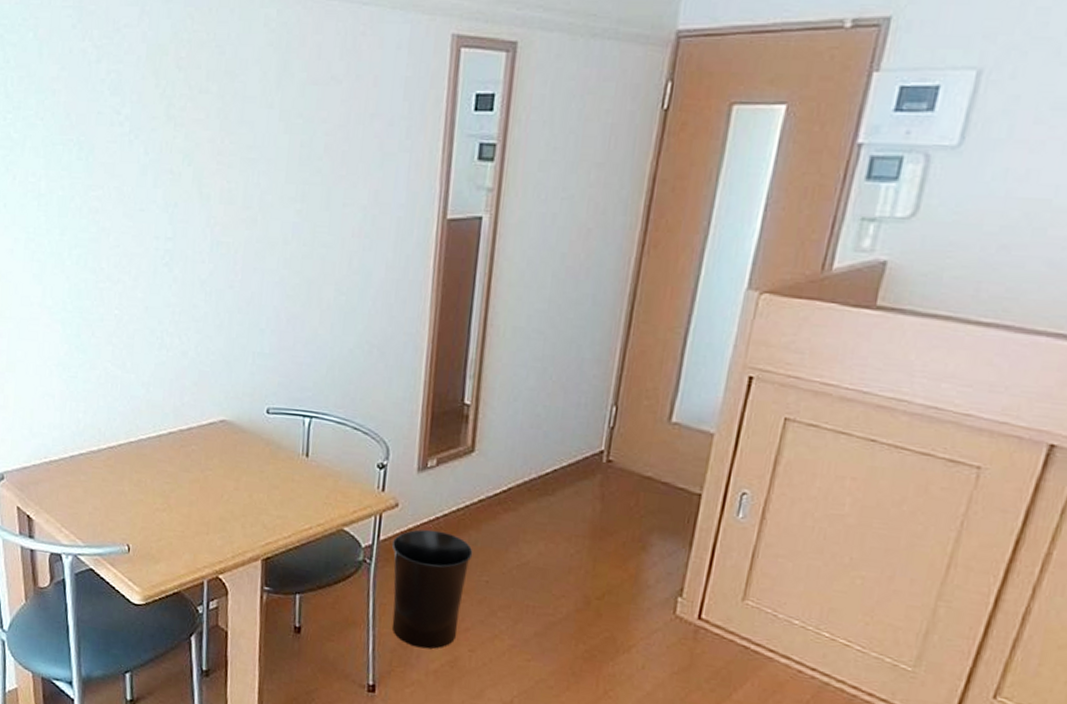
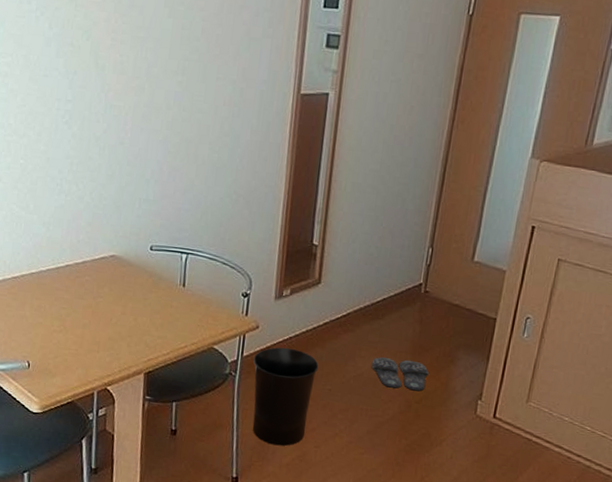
slippers: none [539,542,613,585] -> present [371,357,429,392]

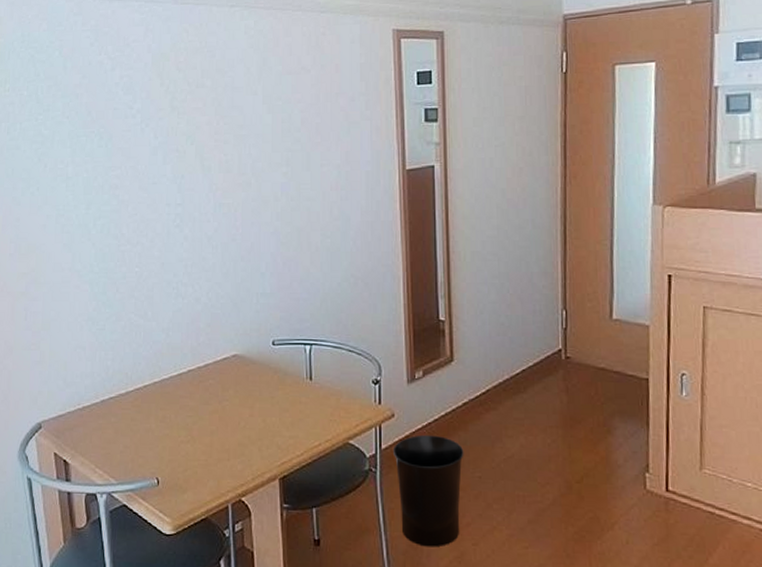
slippers: present [371,357,429,392] -> none [521,434,585,469]

